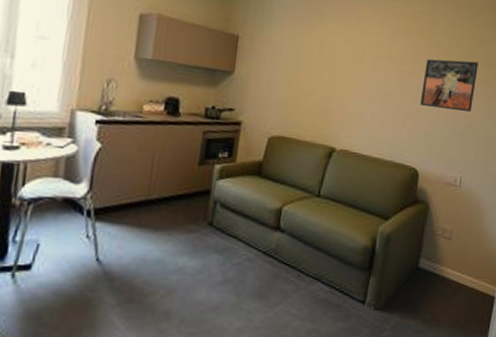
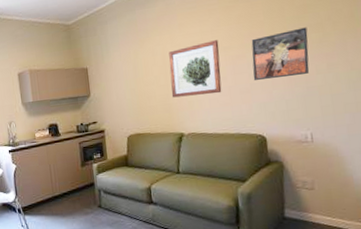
wall art: none [332,45,395,111] -> present [169,40,222,98]

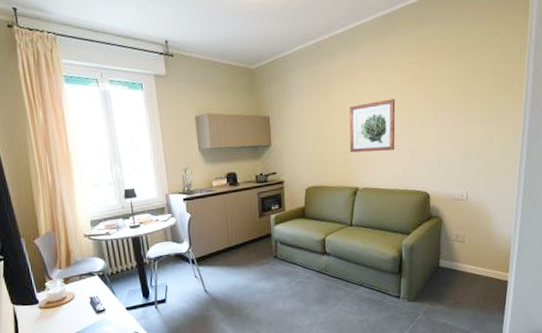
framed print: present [251,27,310,81] -> none [423,94,471,142]

